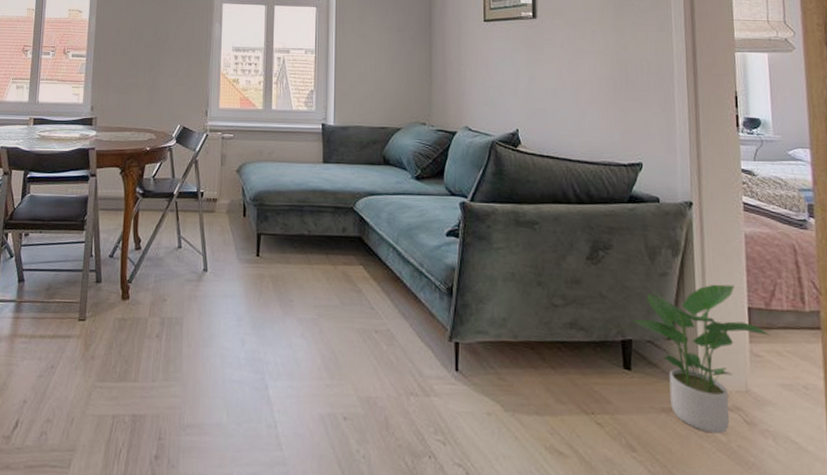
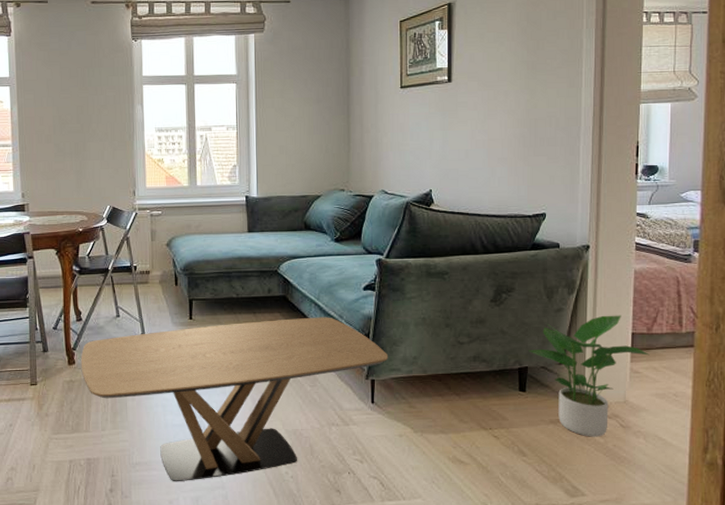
coffee table: none [135,263,474,453] -> present [80,317,389,482]

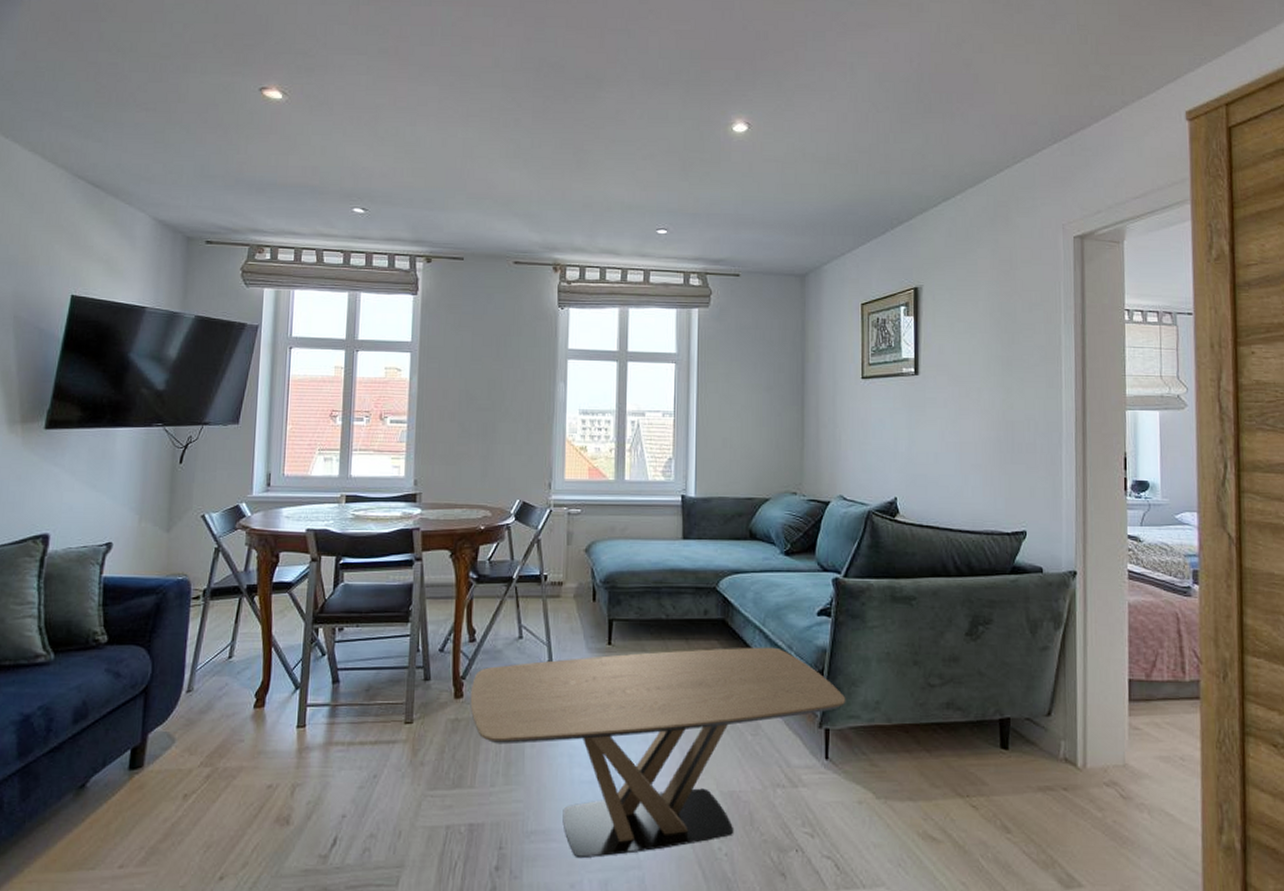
potted plant: present [528,315,650,437] -> none [1010,656,1150,810]

